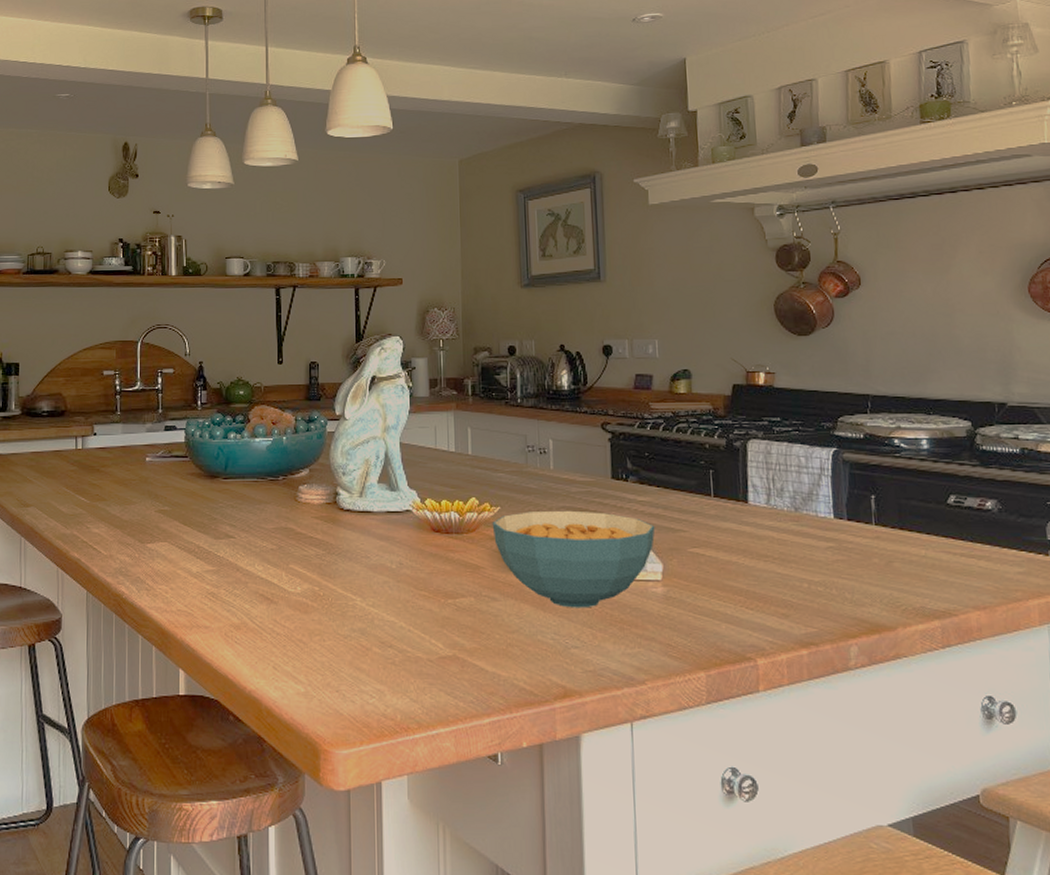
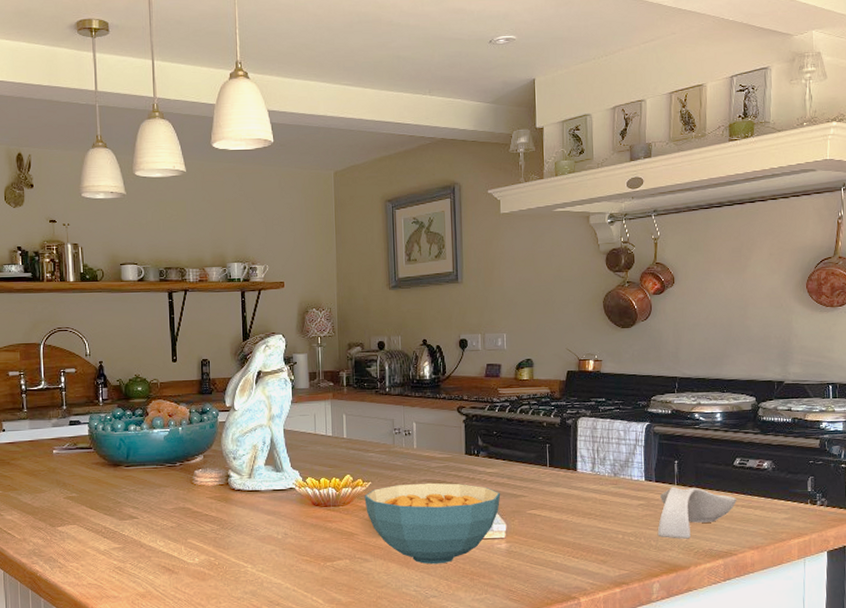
spoon rest: none [852,527,954,592] -> present [657,487,736,539]

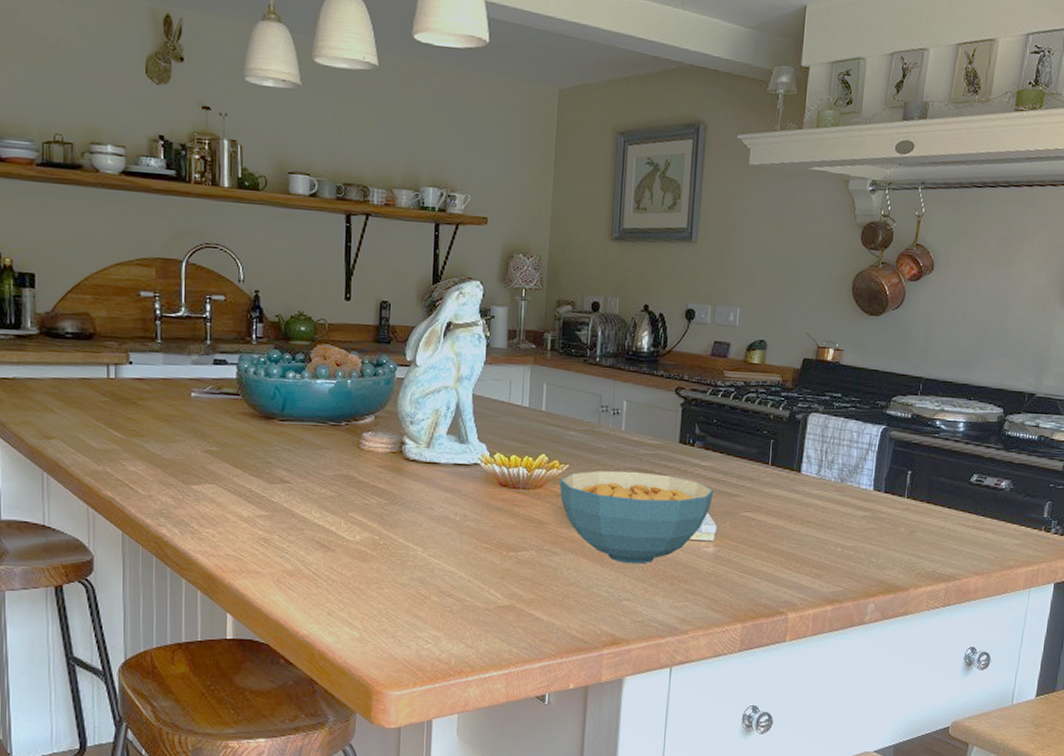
spoon rest: present [657,487,736,539] -> none [879,499,968,558]

